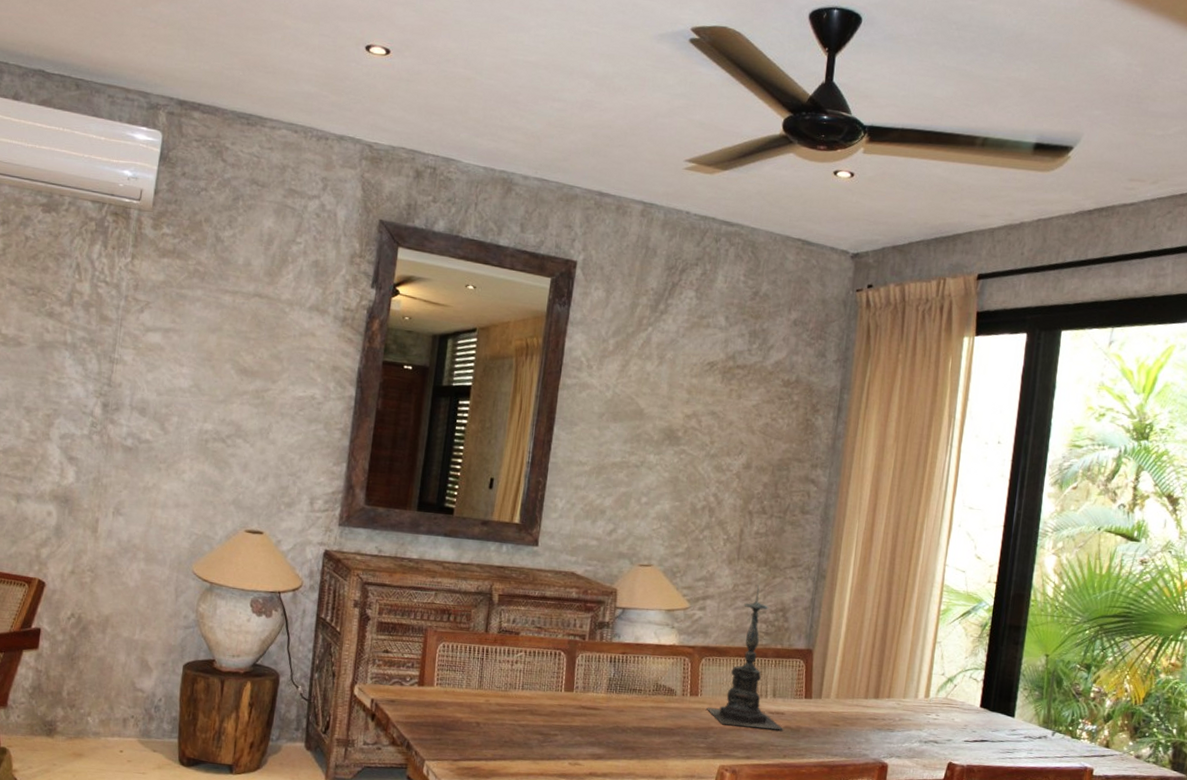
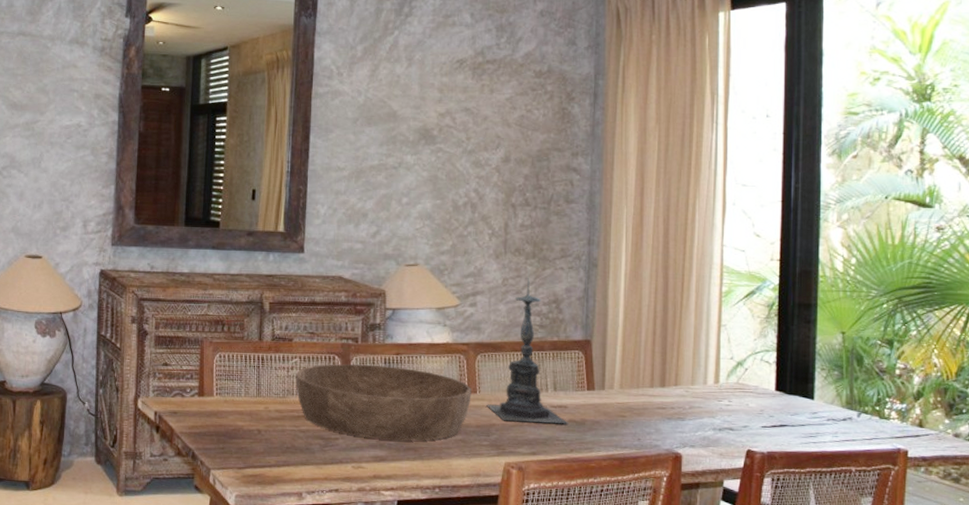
wooden bowl: none [519,660,694,741] -> present [295,364,472,441]

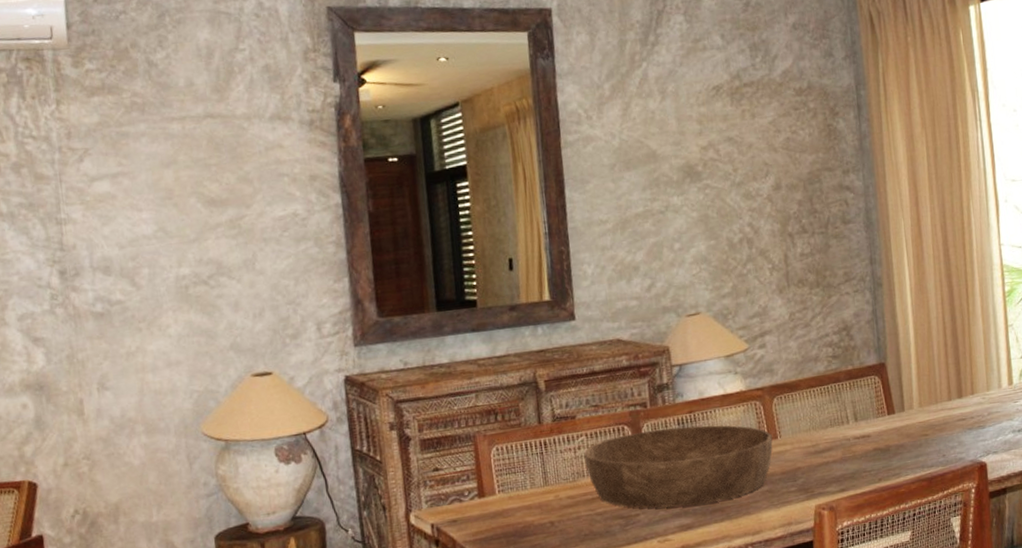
candle holder: present [487,278,568,425] -> none [789,309,873,463]

